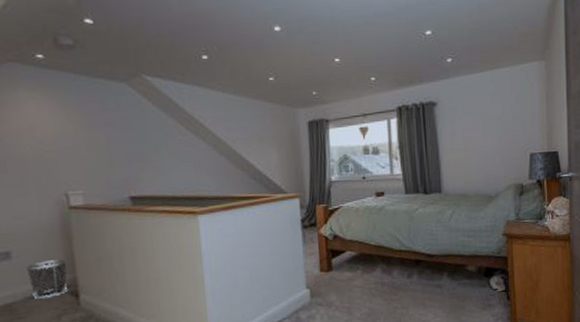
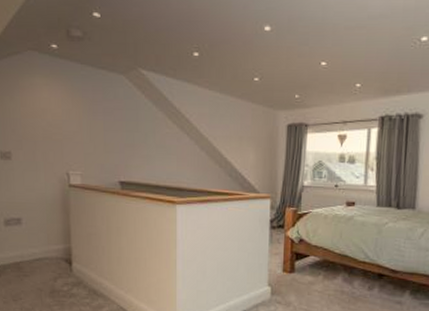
waste bin: present [26,259,69,299] -> none [32,230,64,262]

